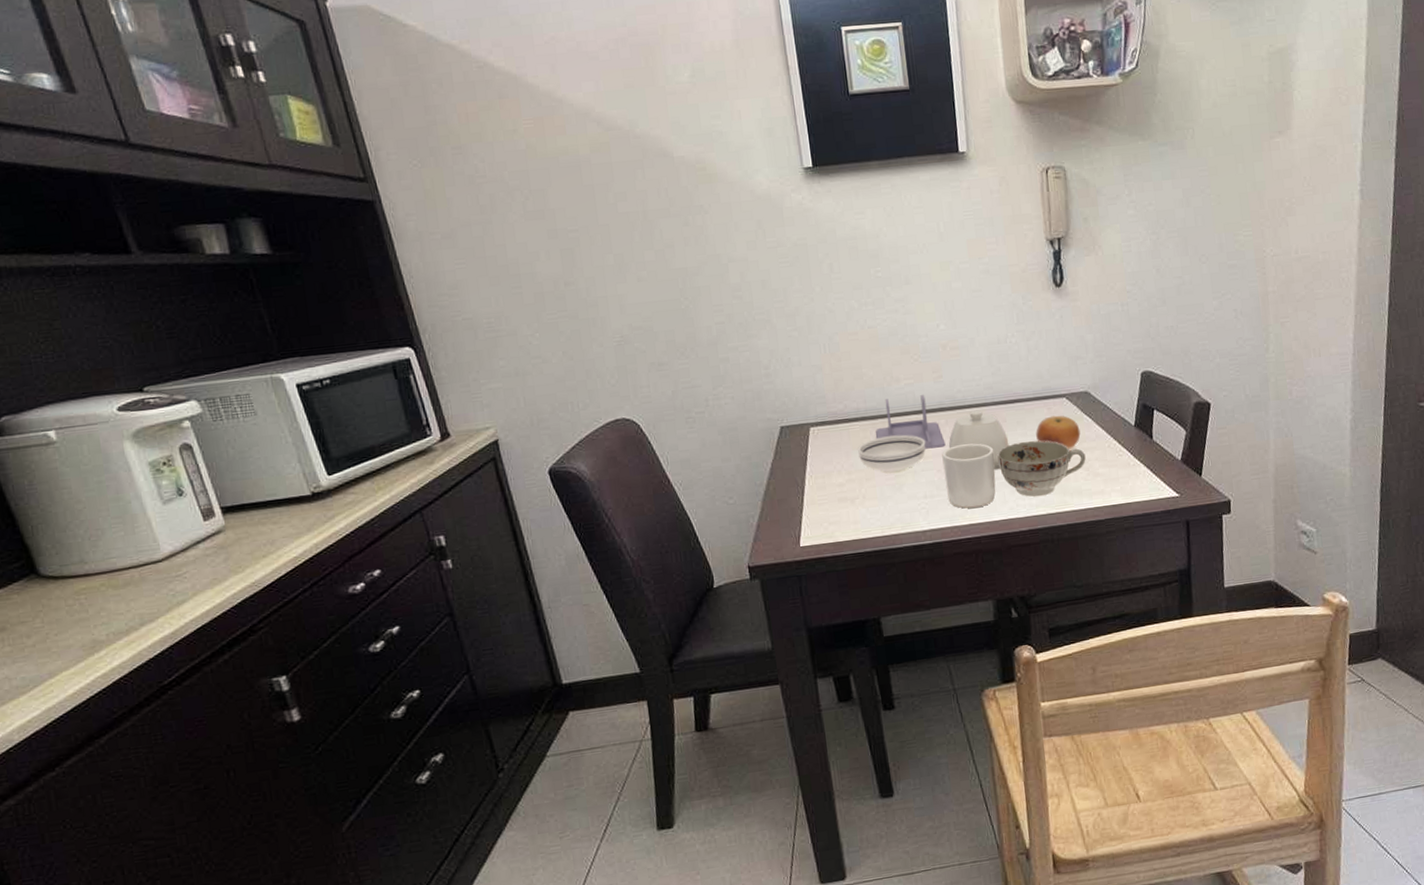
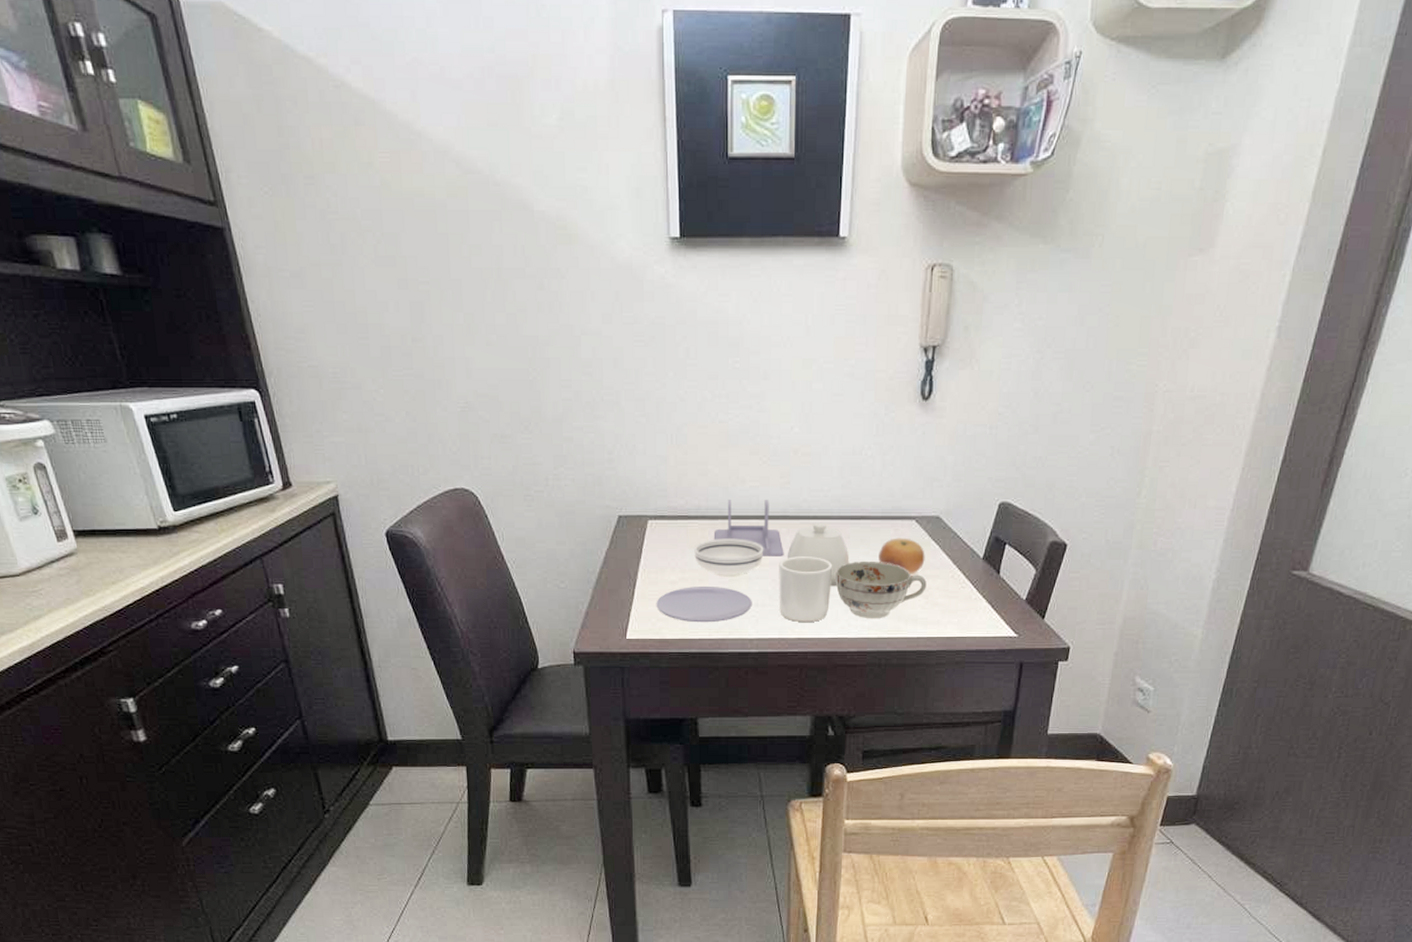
plate: none [826,483,921,522] -> present [656,587,752,623]

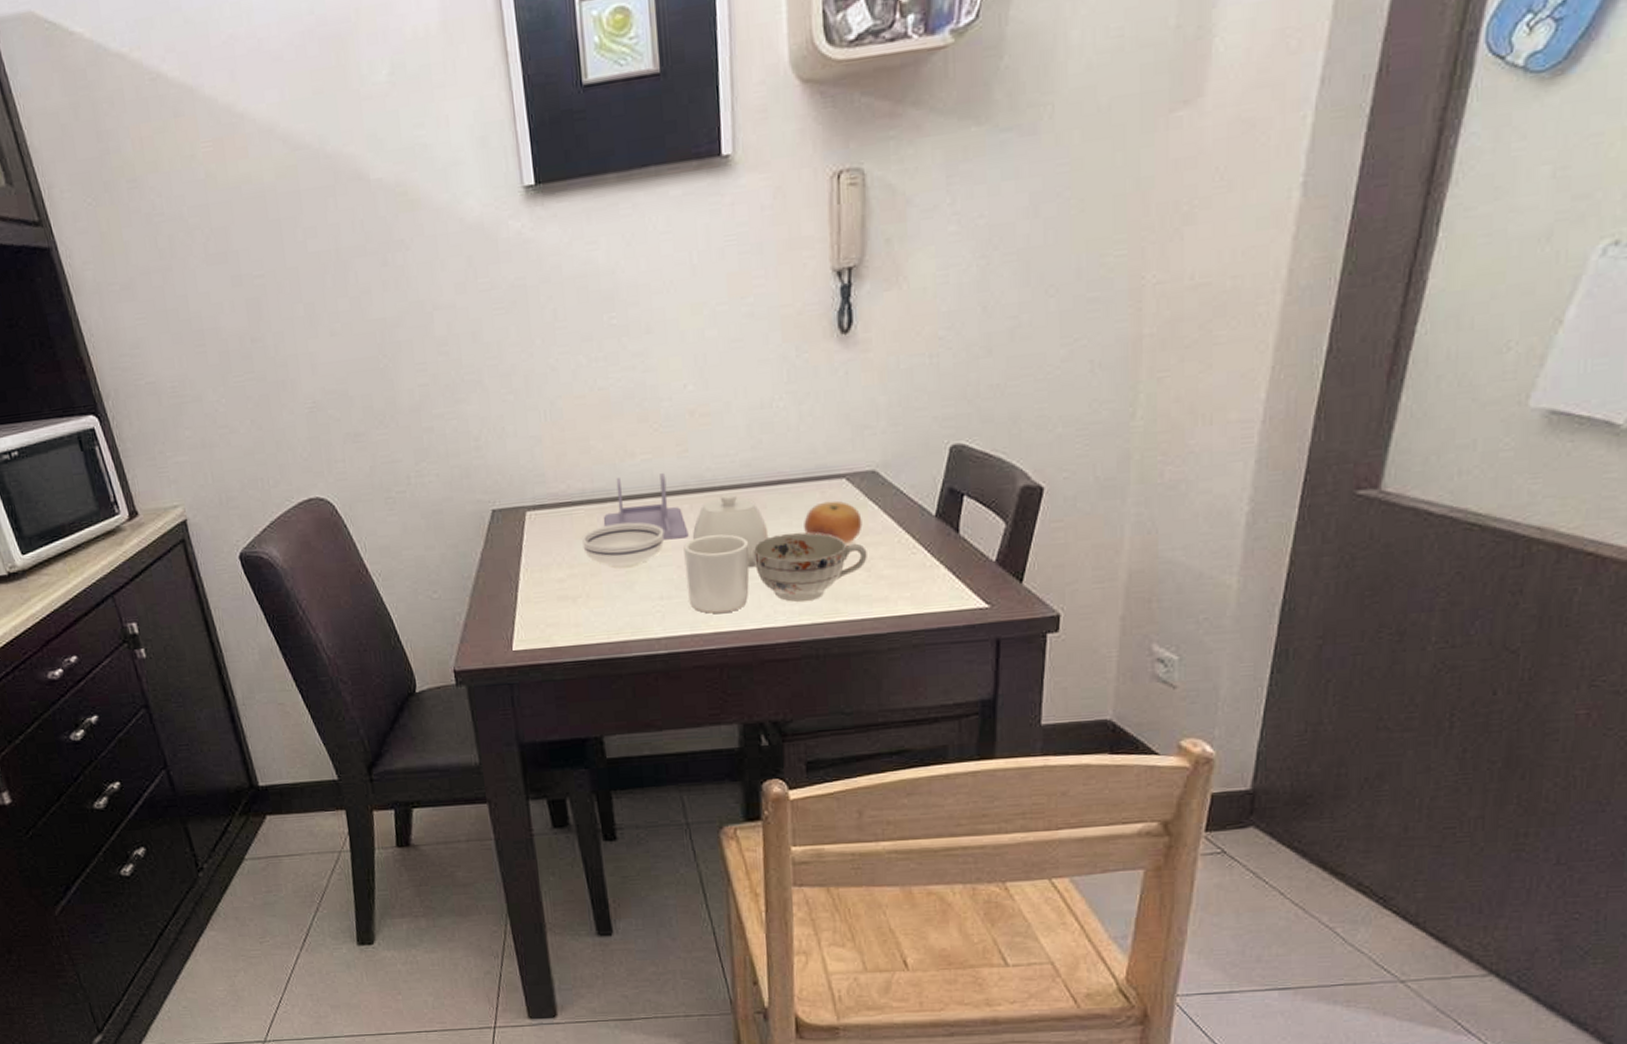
plate: present [656,587,752,623] -> none [543,580,656,625]

